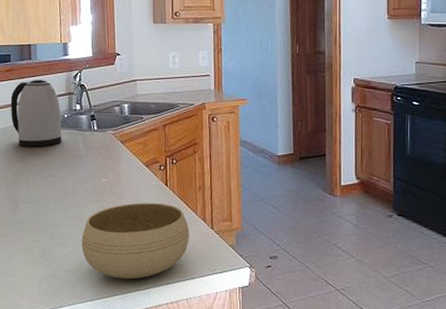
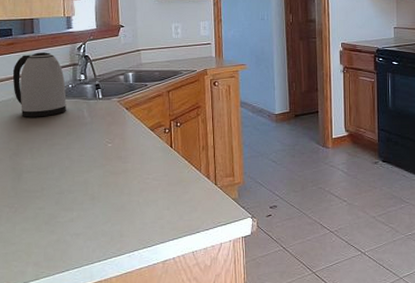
bowl: present [81,202,189,280] -> none [88,163,194,239]

